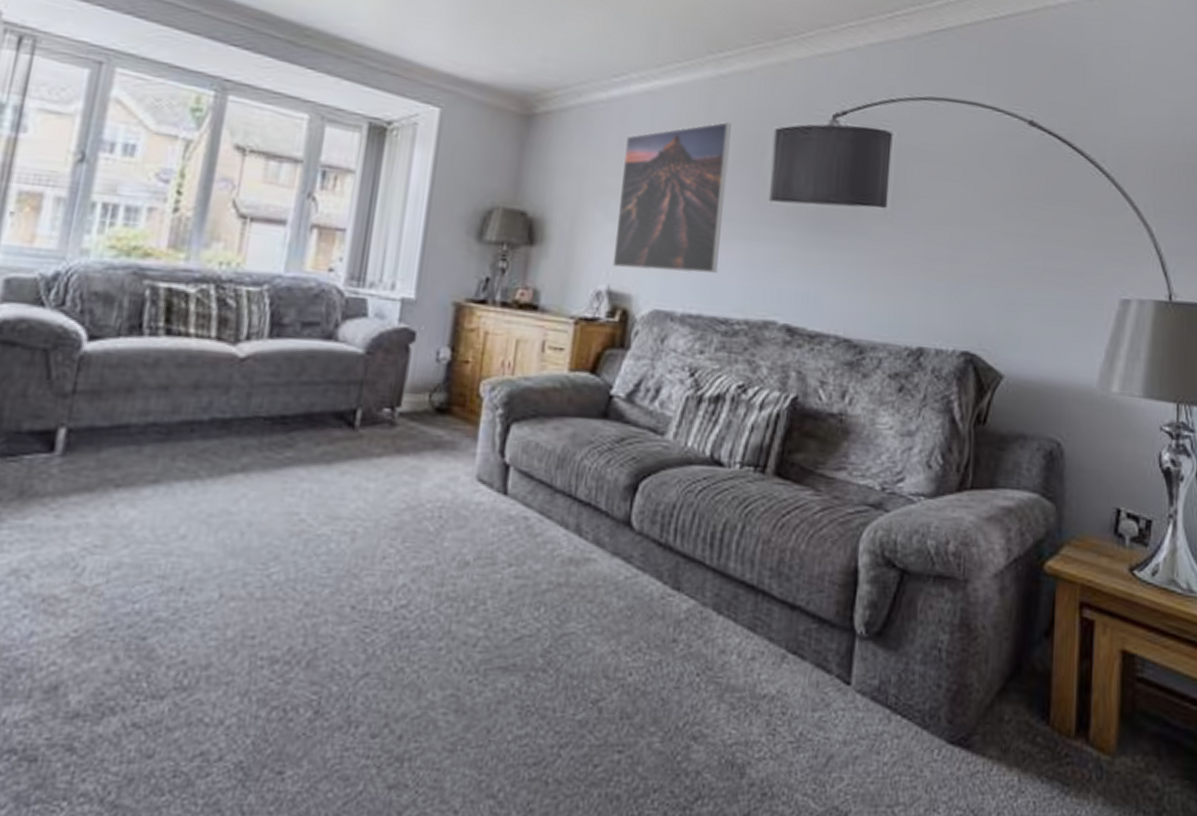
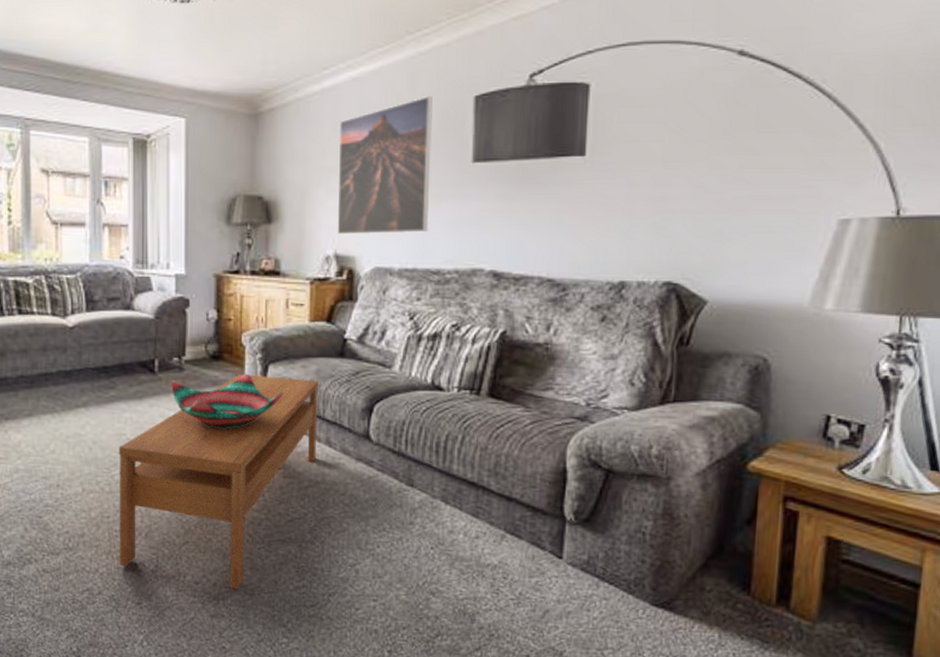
coffee table: none [258,434,573,744] -> present [118,374,318,590]
decorative bowl: none [374,433,526,508] -> present [170,373,283,428]

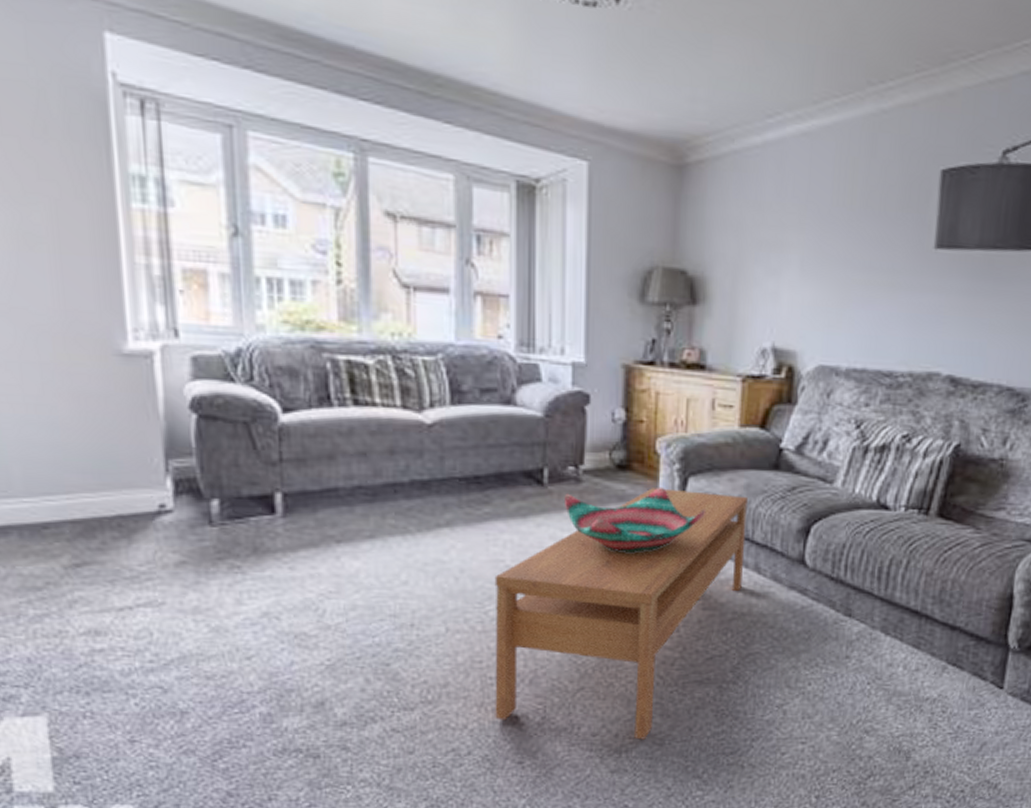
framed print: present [337,95,433,235] -> none [776,163,894,327]

